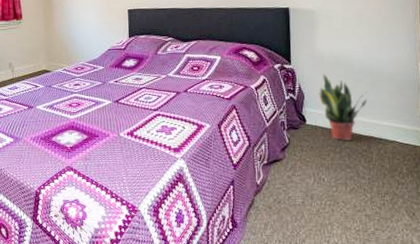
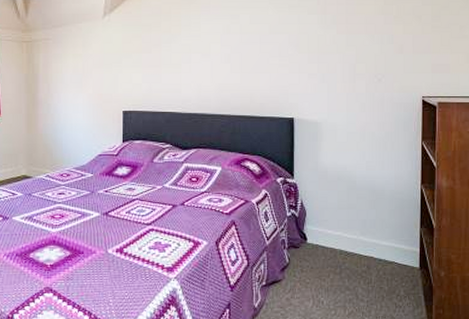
potted plant: present [319,73,367,142] -> none [321,189,369,262]

